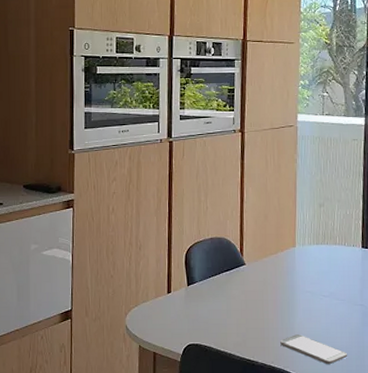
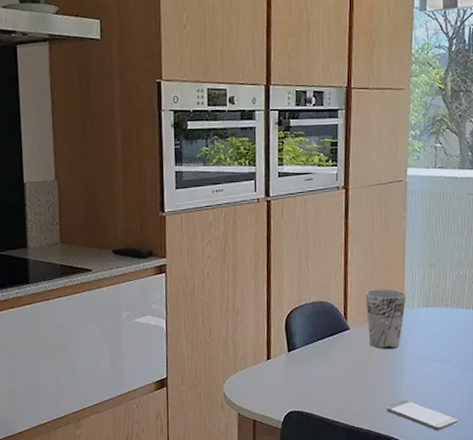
cup: none [260,226,298,284] -> present [366,289,407,349]

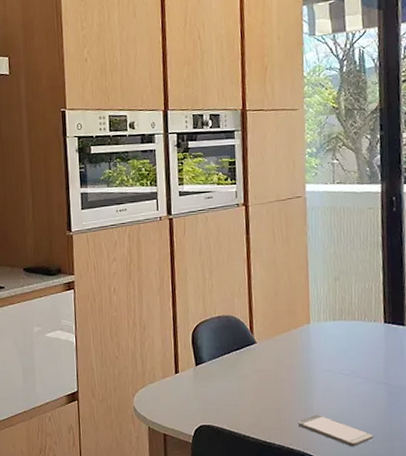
cup: present [366,289,407,349] -> none [271,302,313,363]

